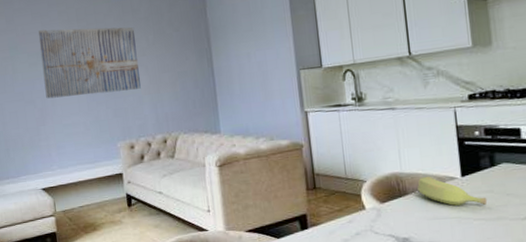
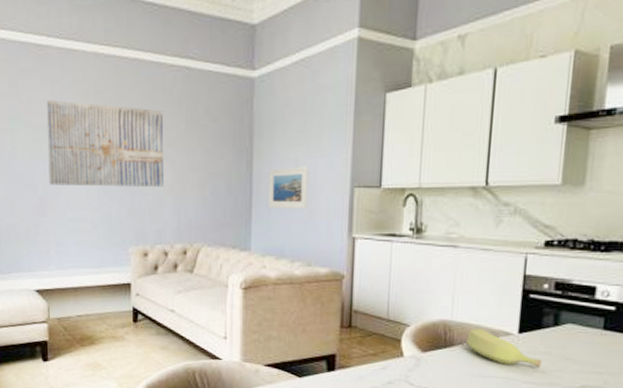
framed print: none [226,57,264,96] -> present [268,166,310,209]

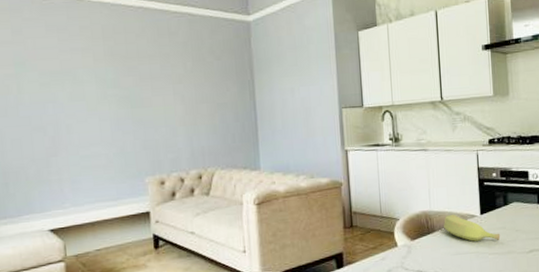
wall art: present [46,100,164,187] -> none [54,45,175,126]
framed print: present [268,166,310,209] -> none [269,93,306,132]

